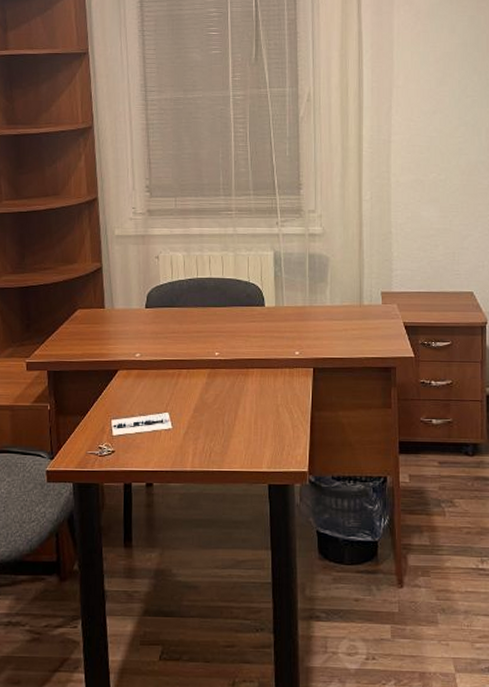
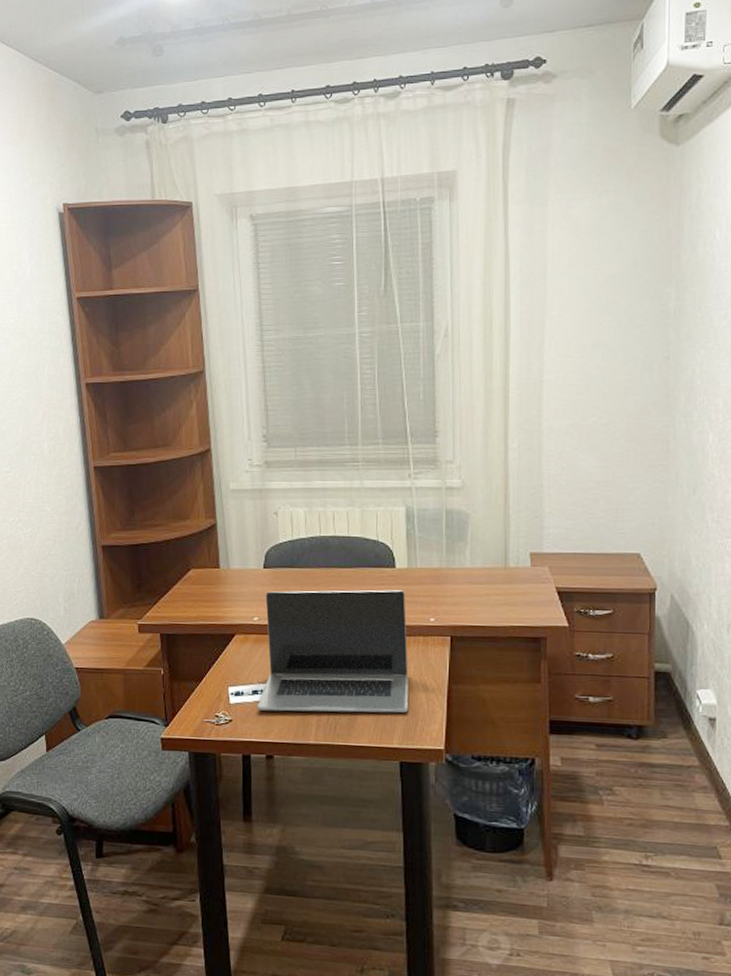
laptop: none [138,326,276,442] -> present [257,590,408,713]

